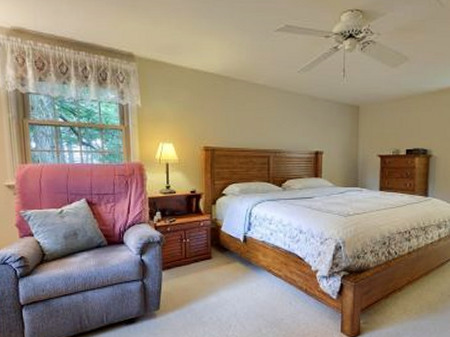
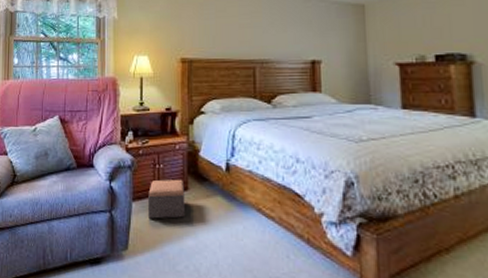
footstool: none [176,250,209,283] -> present [148,179,185,219]

